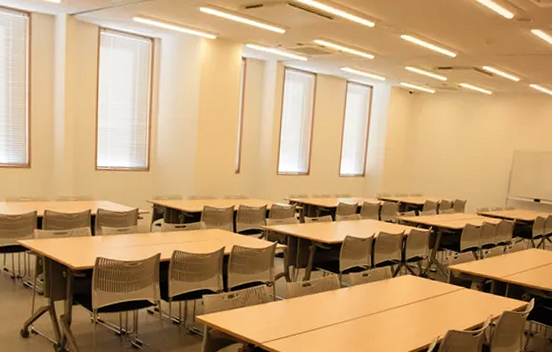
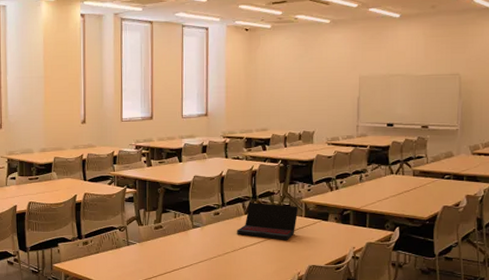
laptop: none [383,265,444,305] -> present [237,202,299,240]

